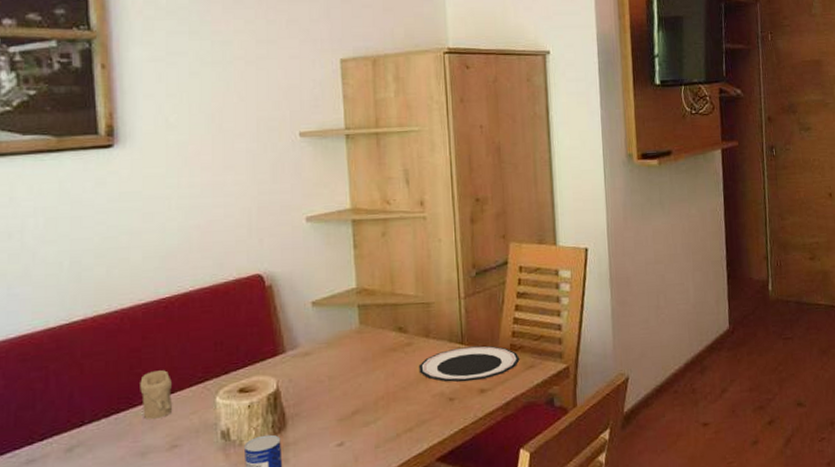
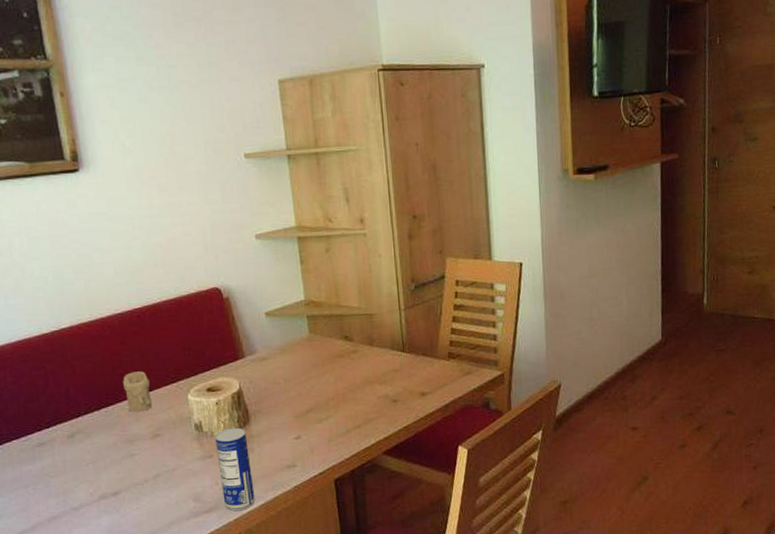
plate: present [418,345,520,382] -> none [364,353,457,386]

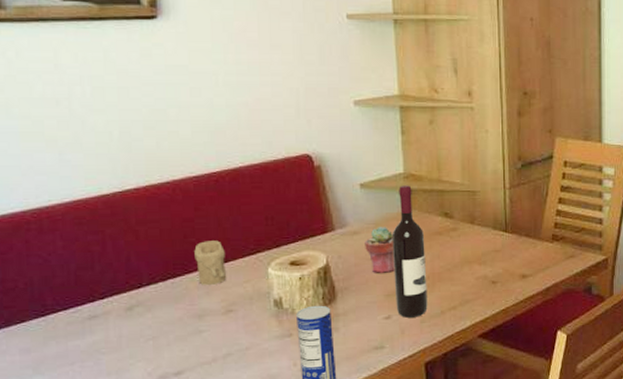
potted succulent: none [273,352,302,396] -> present [365,227,395,273]
wine bottle: none [297,311,334,437] -> present [392,185,428,318]

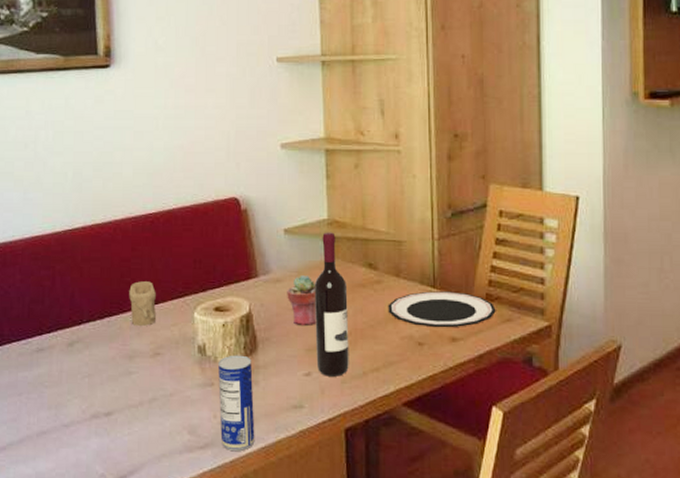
plate: none [463,234,561,267] -> present [388,291,496,328]

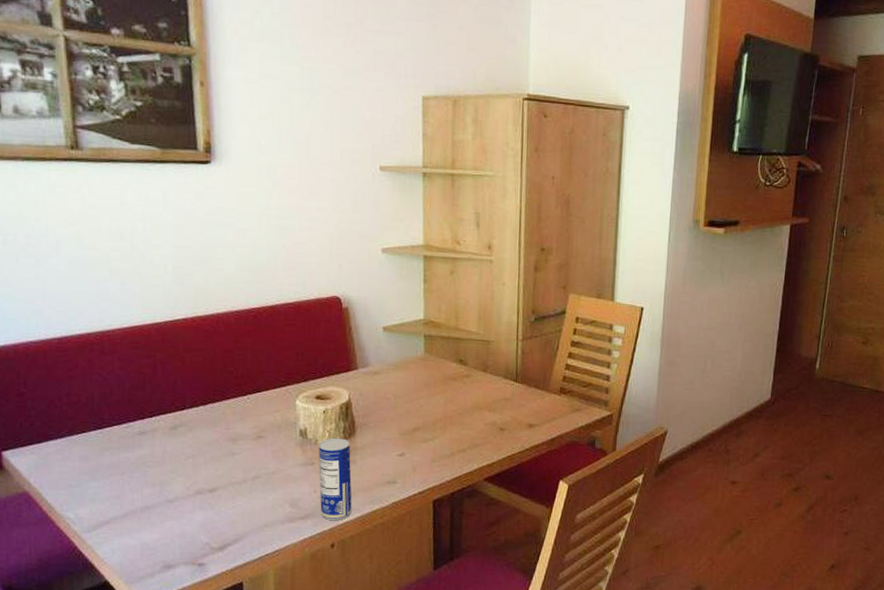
candle: present [129,281,156,327] -> none [232,371,259,413]
potted succulent: present [287,275,316,325] -> none [384,369,411,413]
wine bottle: present [314,232,349,377] -> none [409,331,440,457]
plate: present [388,291,496,328] -> none [475,384,568,416]

